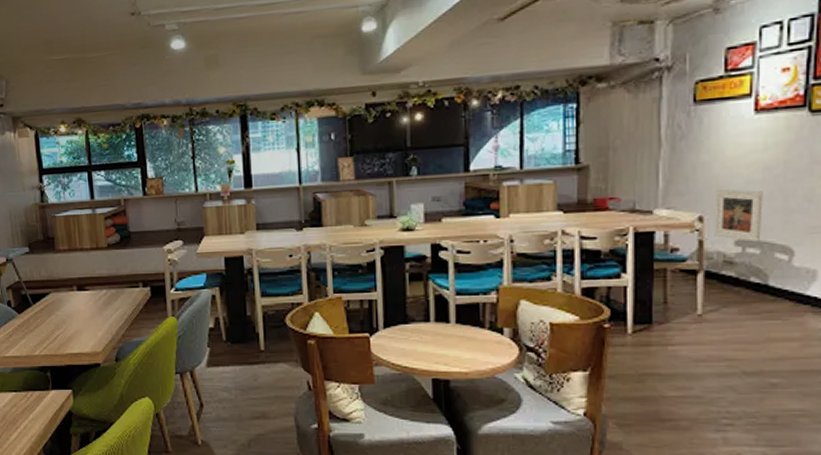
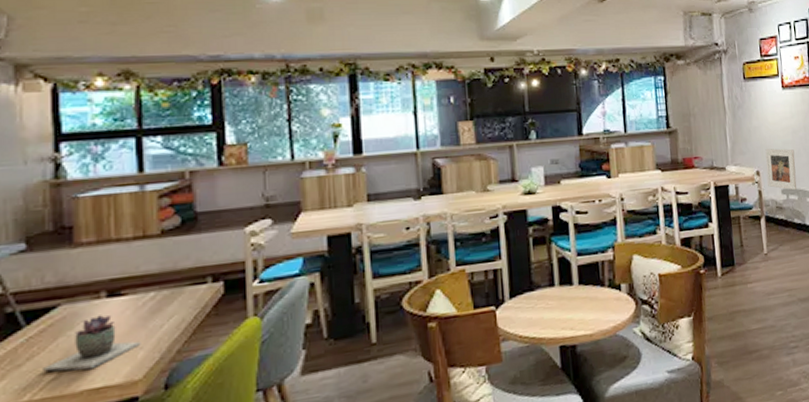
succulent plant: none [44,303,100,340] -> present [43,315,141,372]

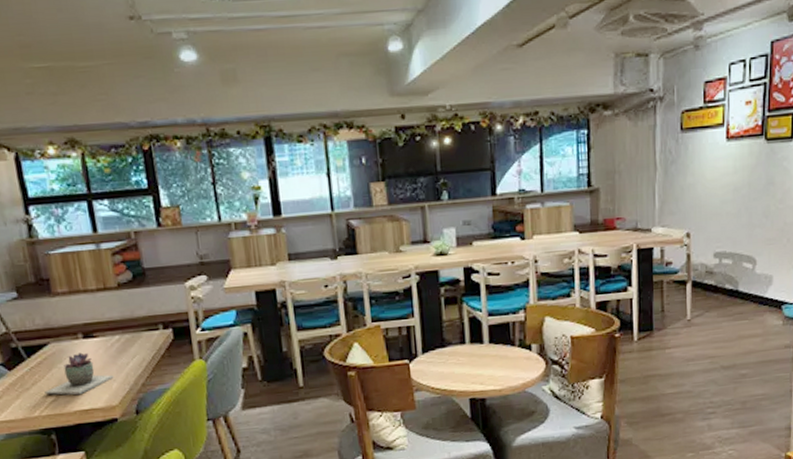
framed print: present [765,148,797,190] -> none [698,208,734,253]

